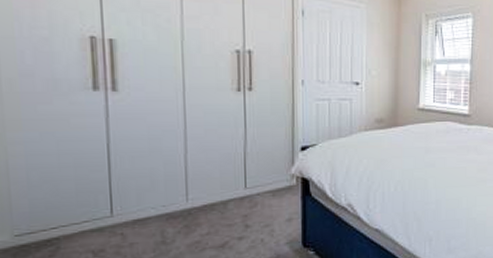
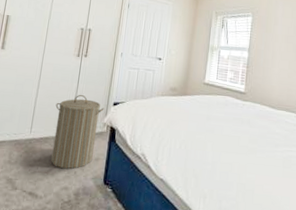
laundry hamper: none [217,141,289,239] -> present [51,94,104,169]

